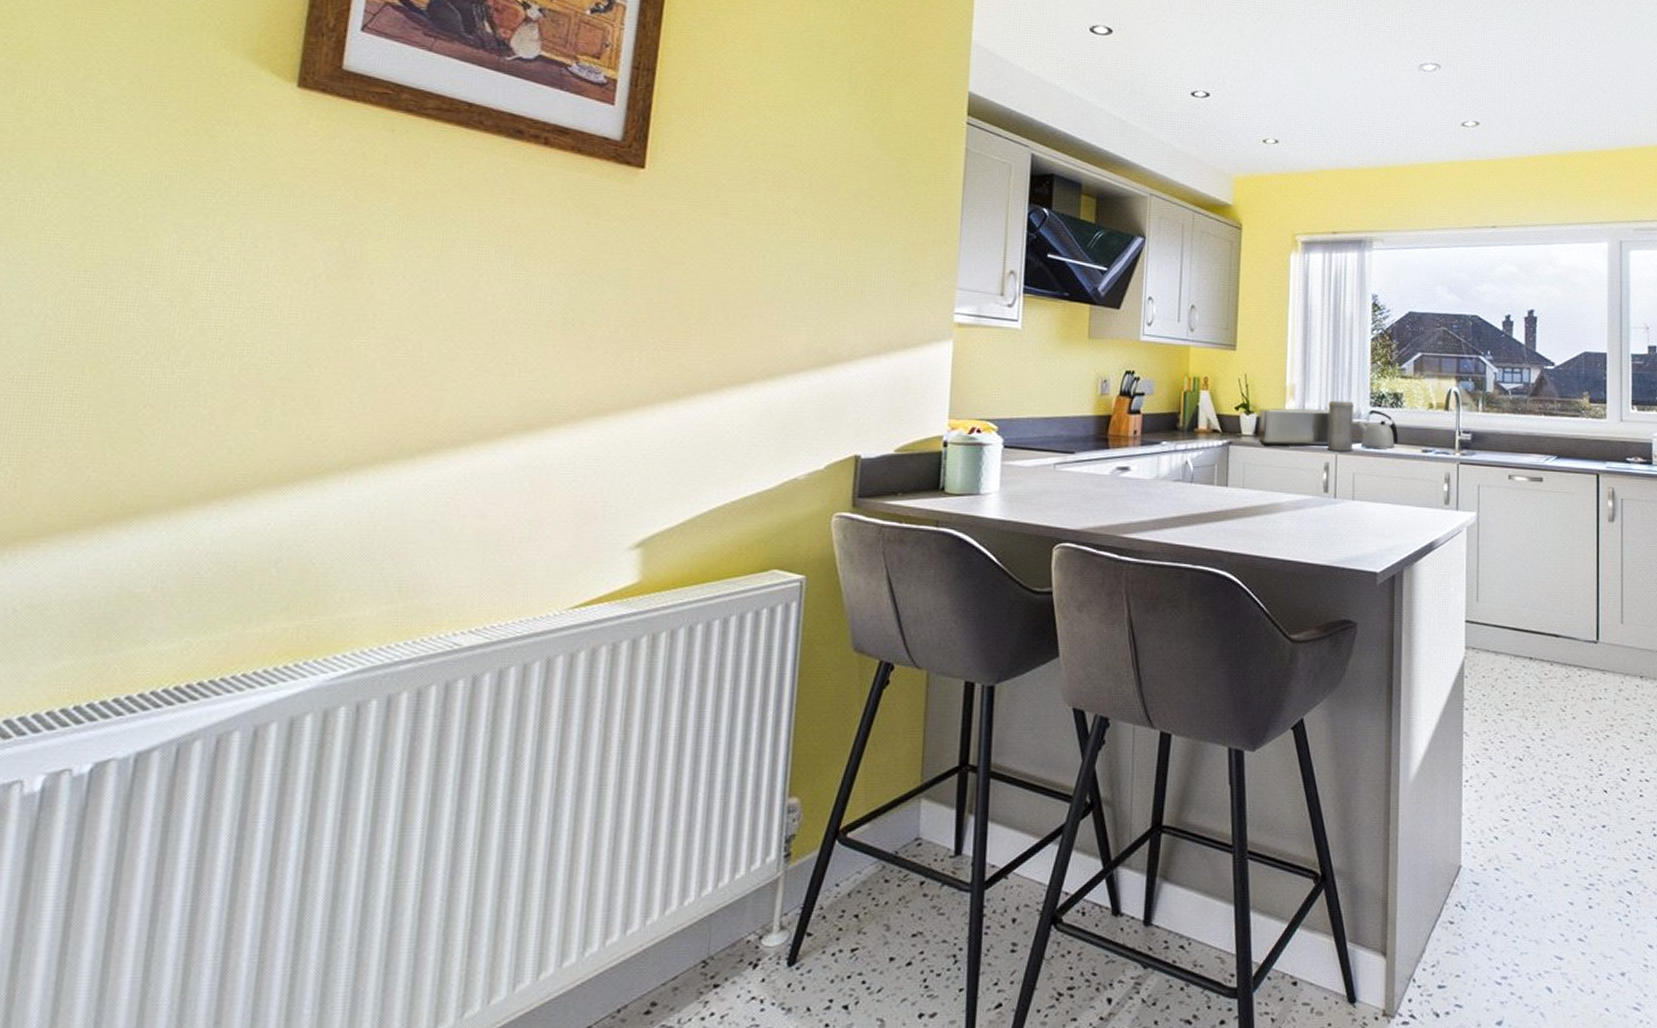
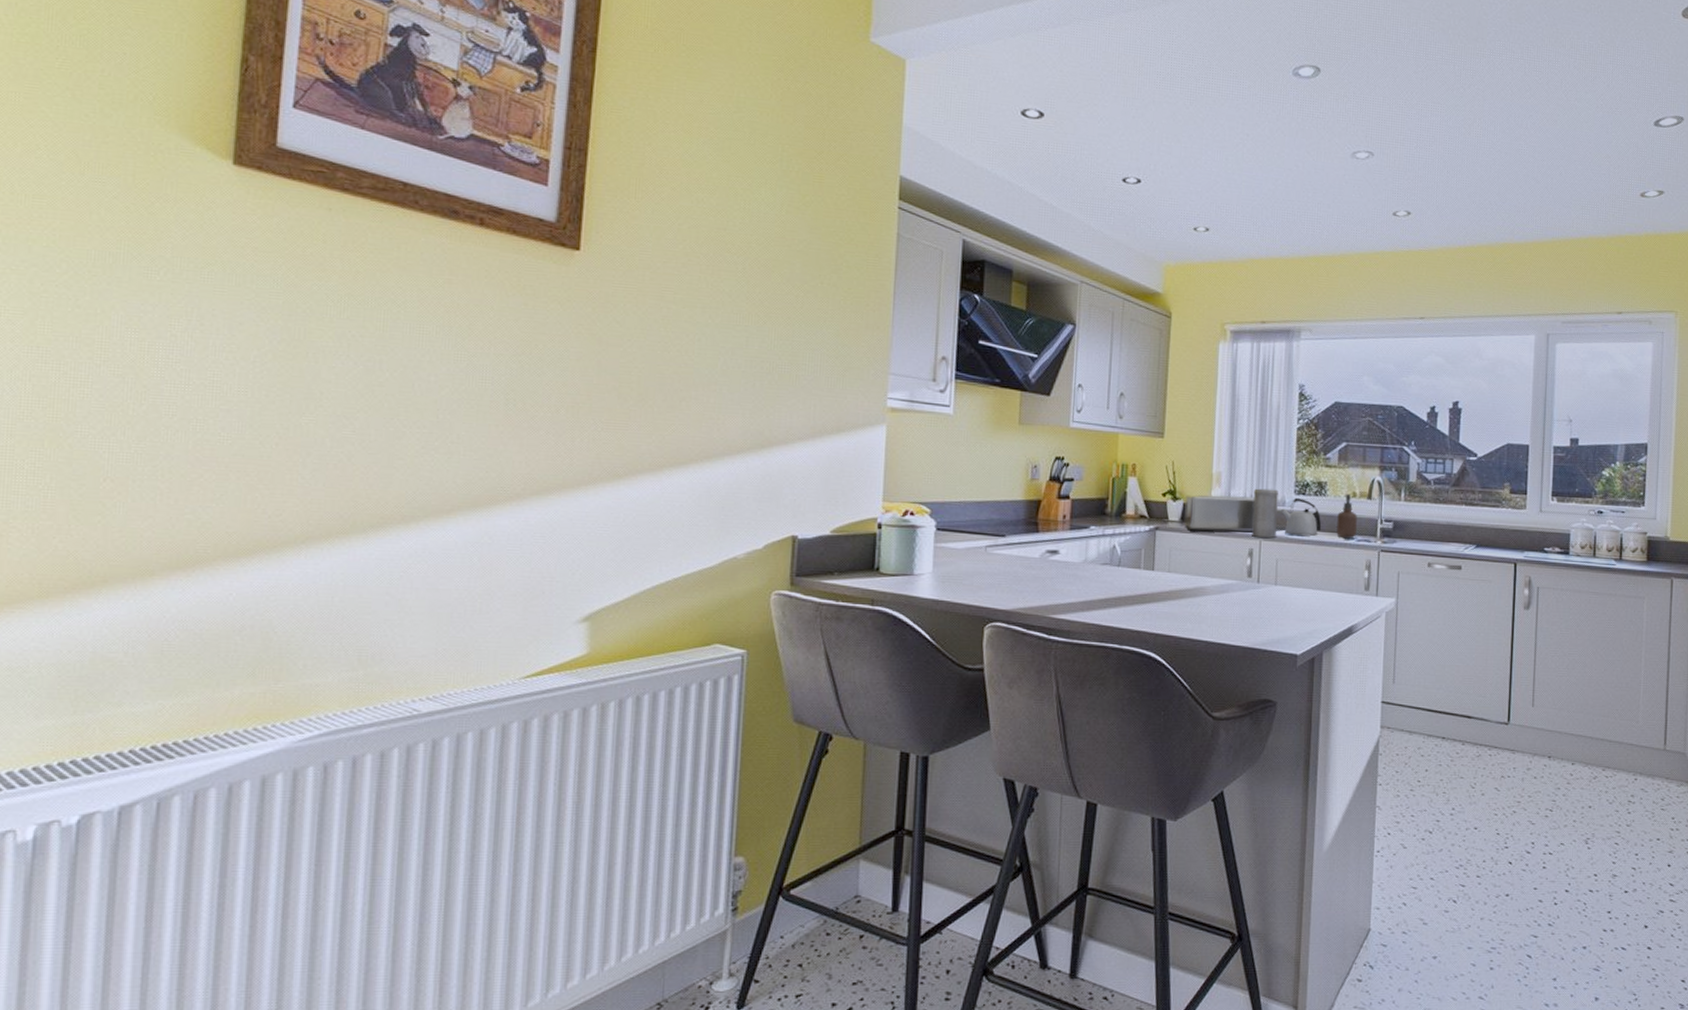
soap dispenser: none [1414,404,1435,451] -> present [1336,493,1357,539]

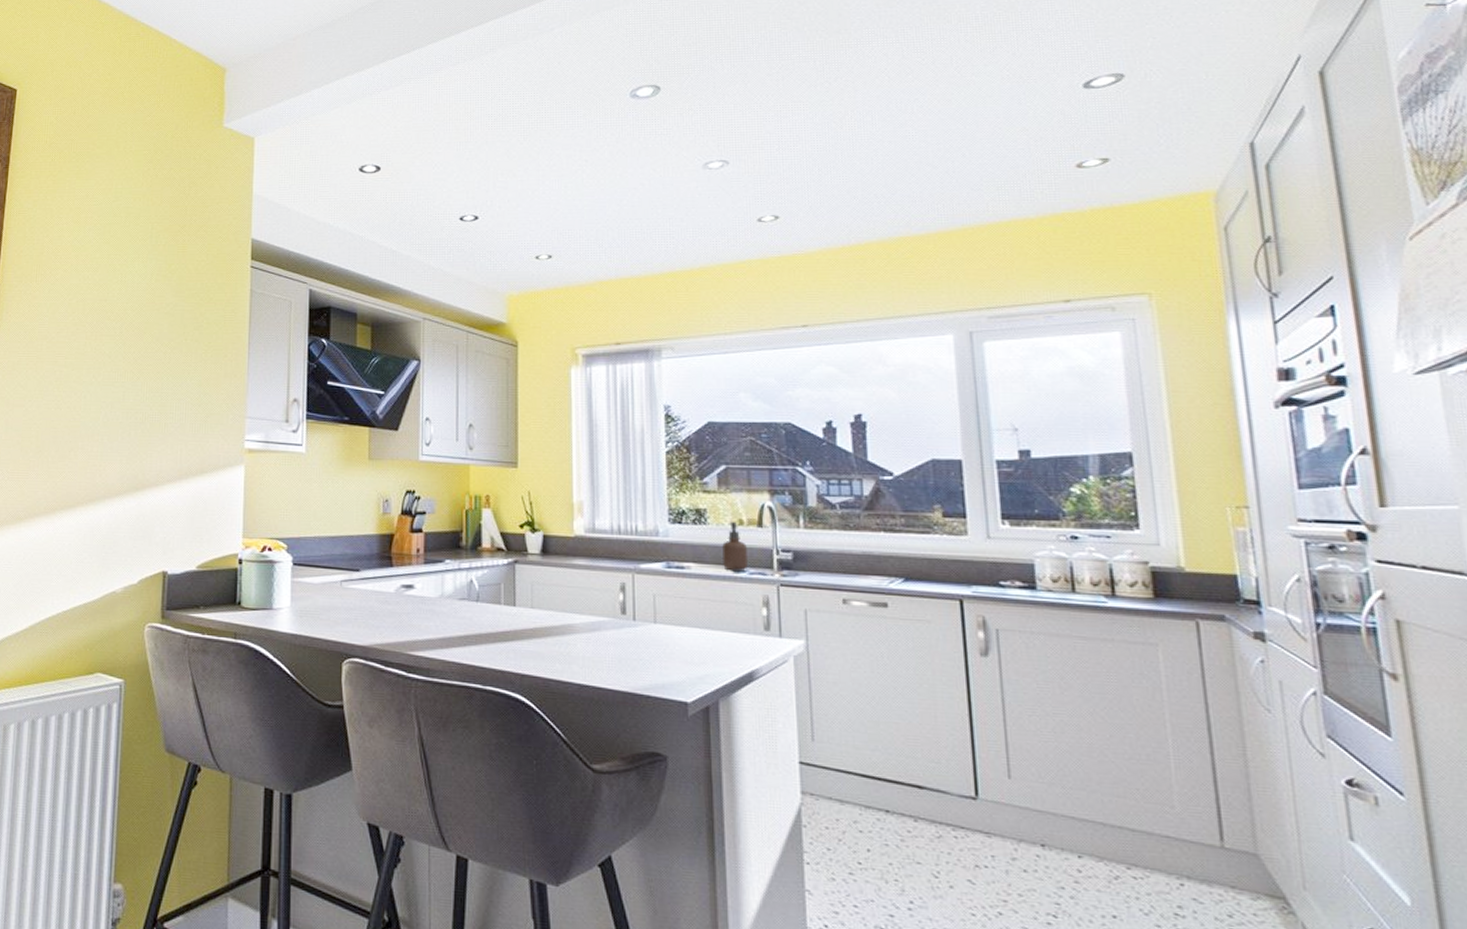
toaster: present [1184,494,1255,534] -> none [545,525,624,567]
canister: present [1252,488,1278,539] -> none [622,517,651,572]
kettle: present [1281,498,1321,537] -> none [655,527,703,570]

